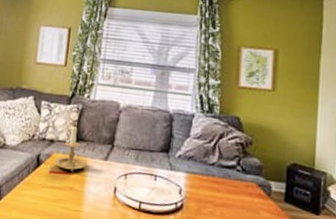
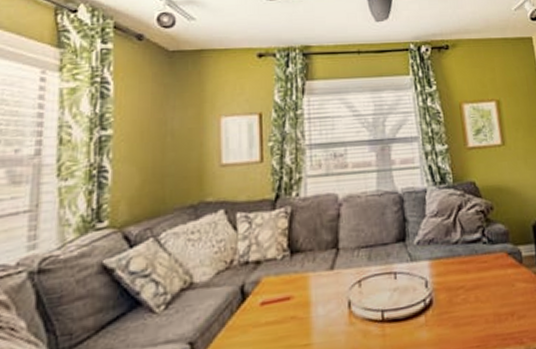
candle holder: present [54,125,88,172] -> none [264,235,310,296]

